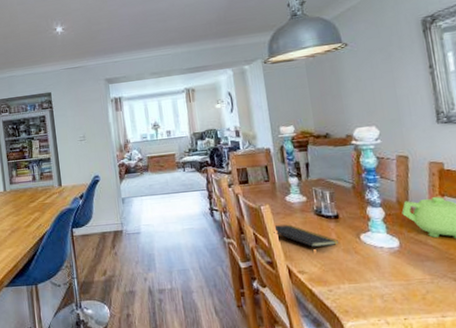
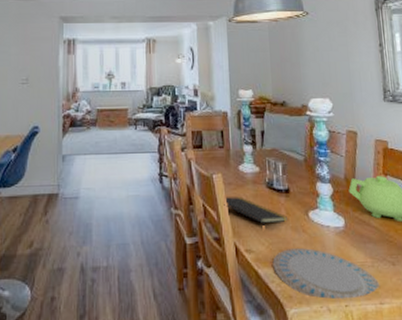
plate: none [326,268,441,314] -> present [273,248,380,300]

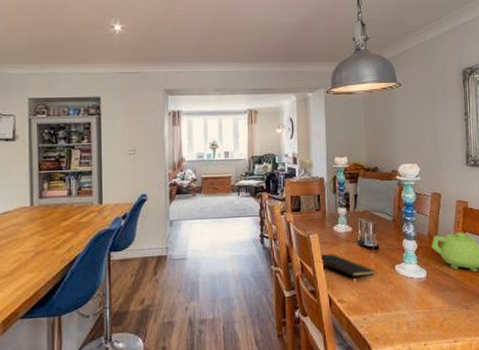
plate: present [273,248,380,300] -> none [362,297,455,340]

